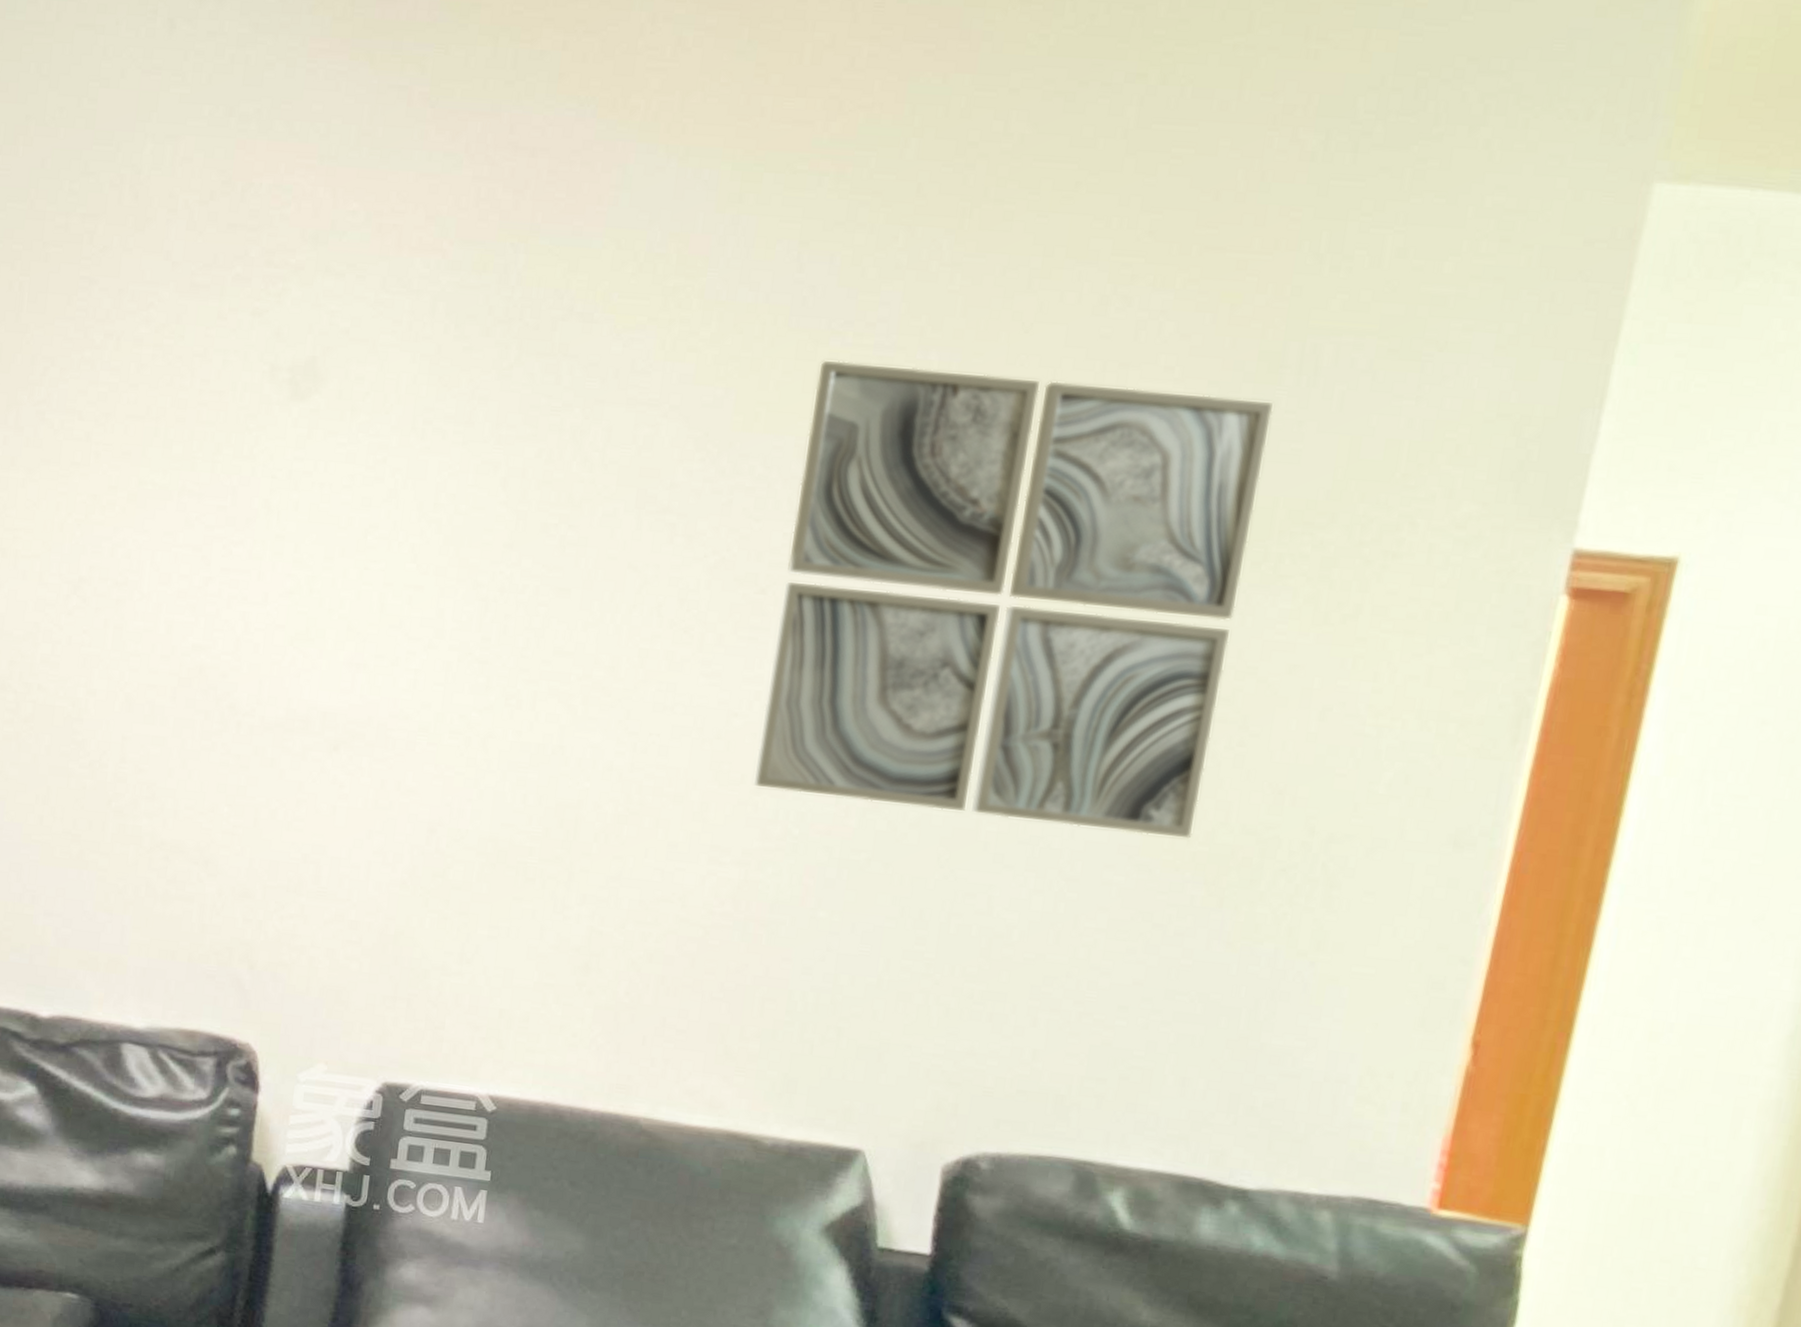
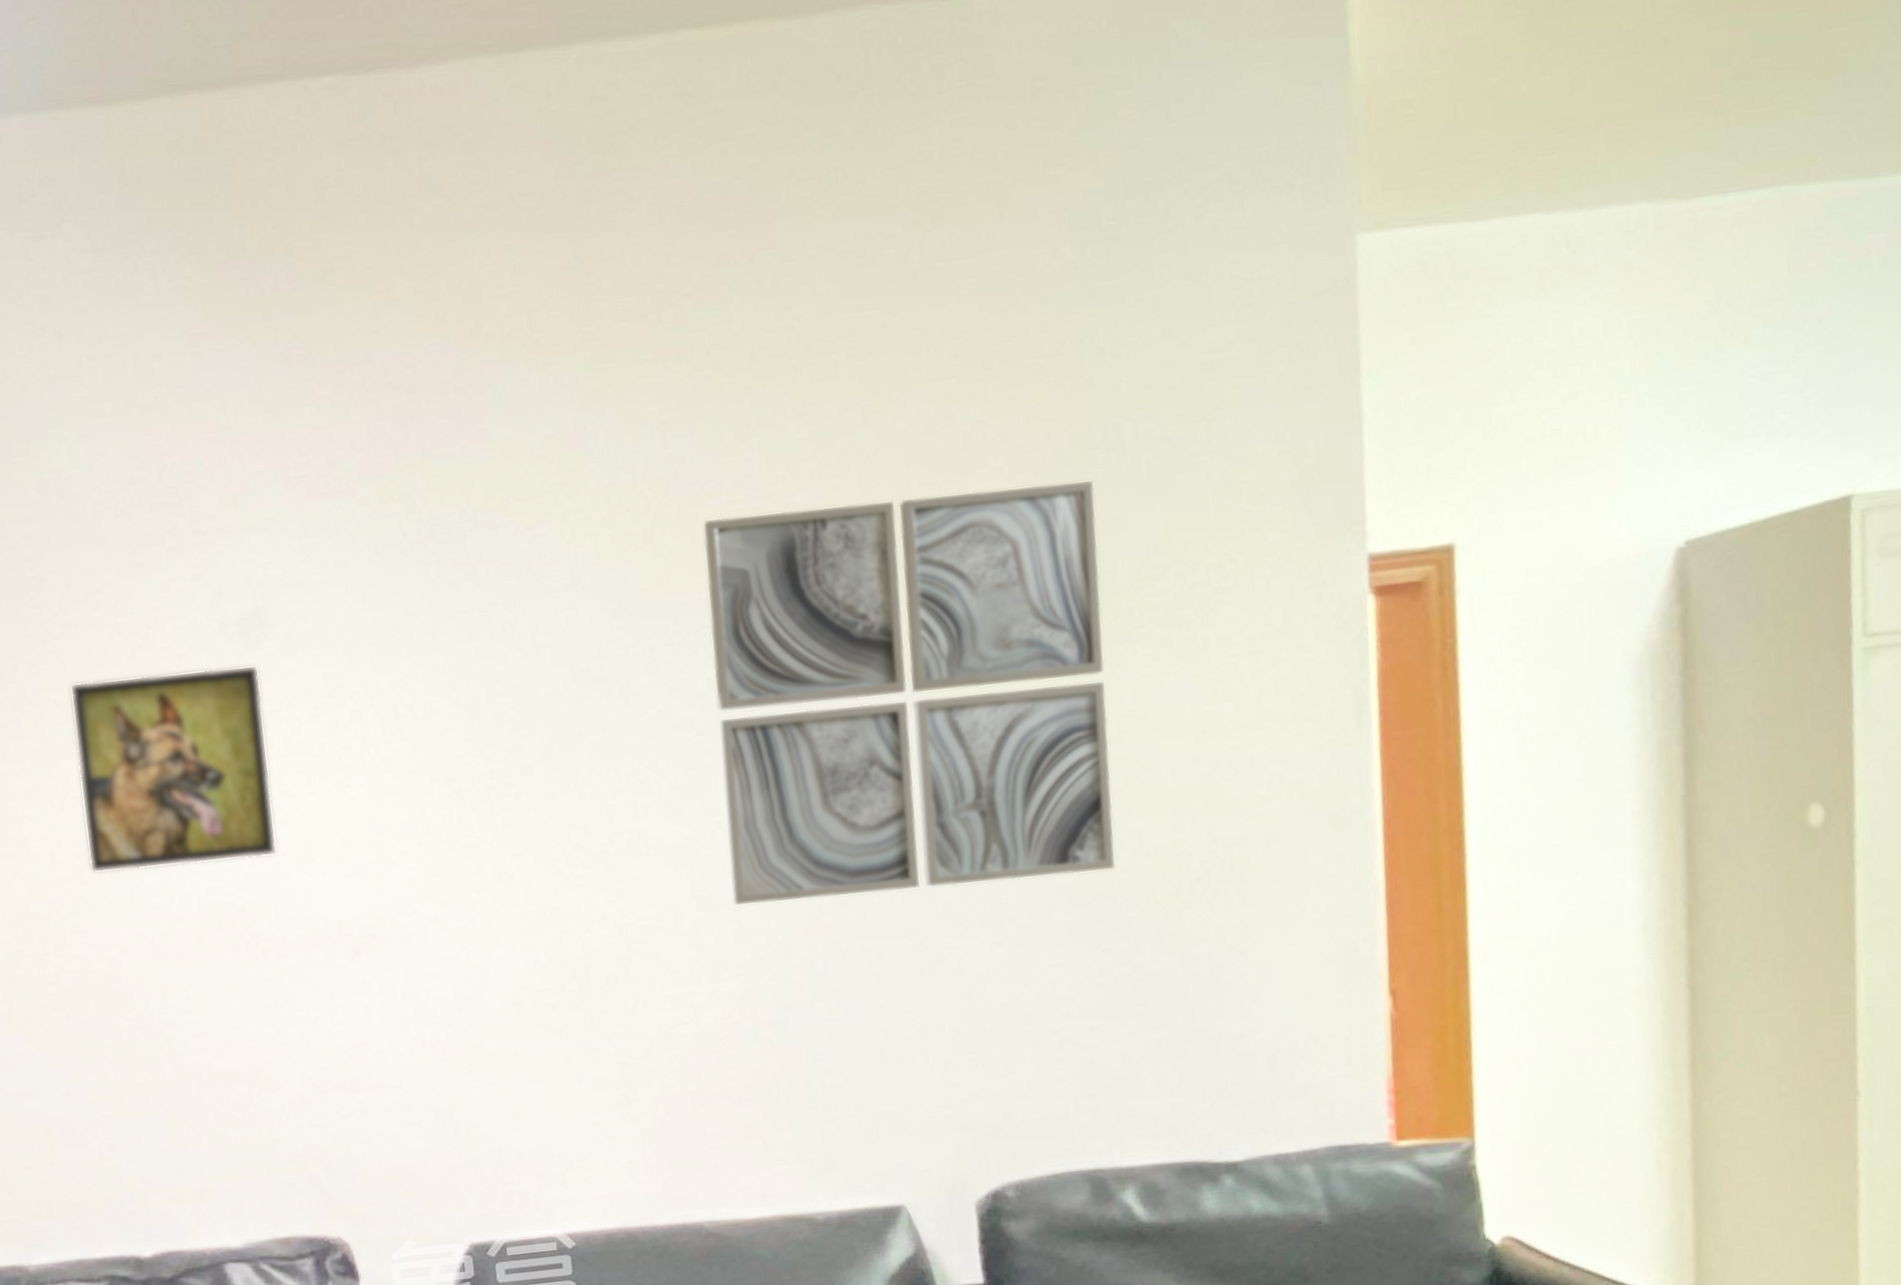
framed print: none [76,398,302,626] -> present [69,664,278,873]

